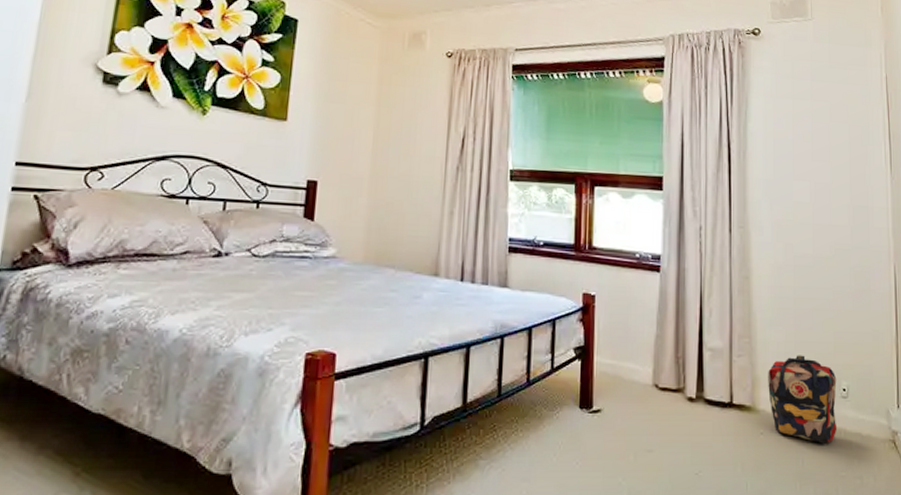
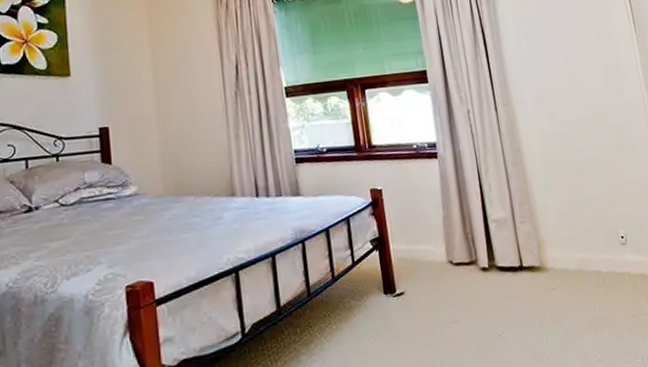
backpack: present [768,355,837,444] -> none [550,212,621,289]

